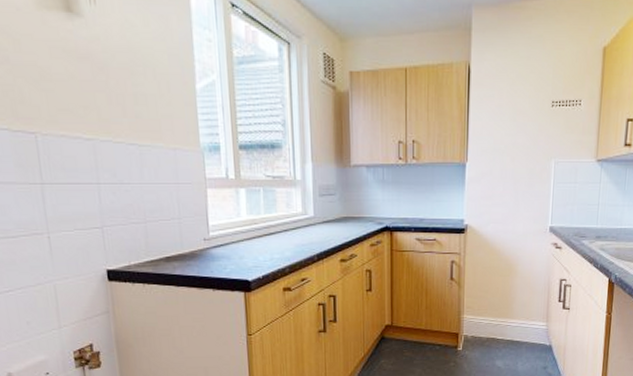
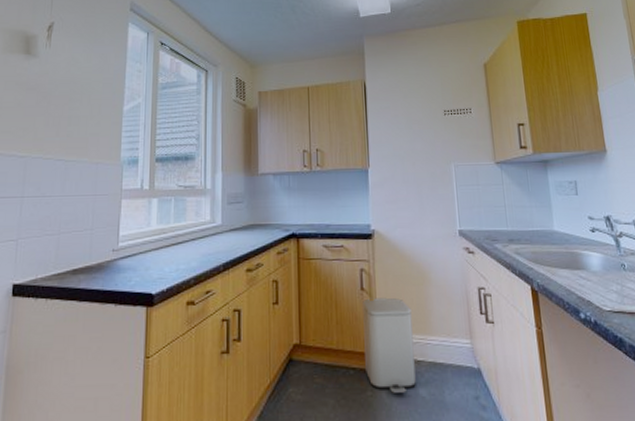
pedal bin: none [449,286,496,364] -> present [362,297,416,393]

